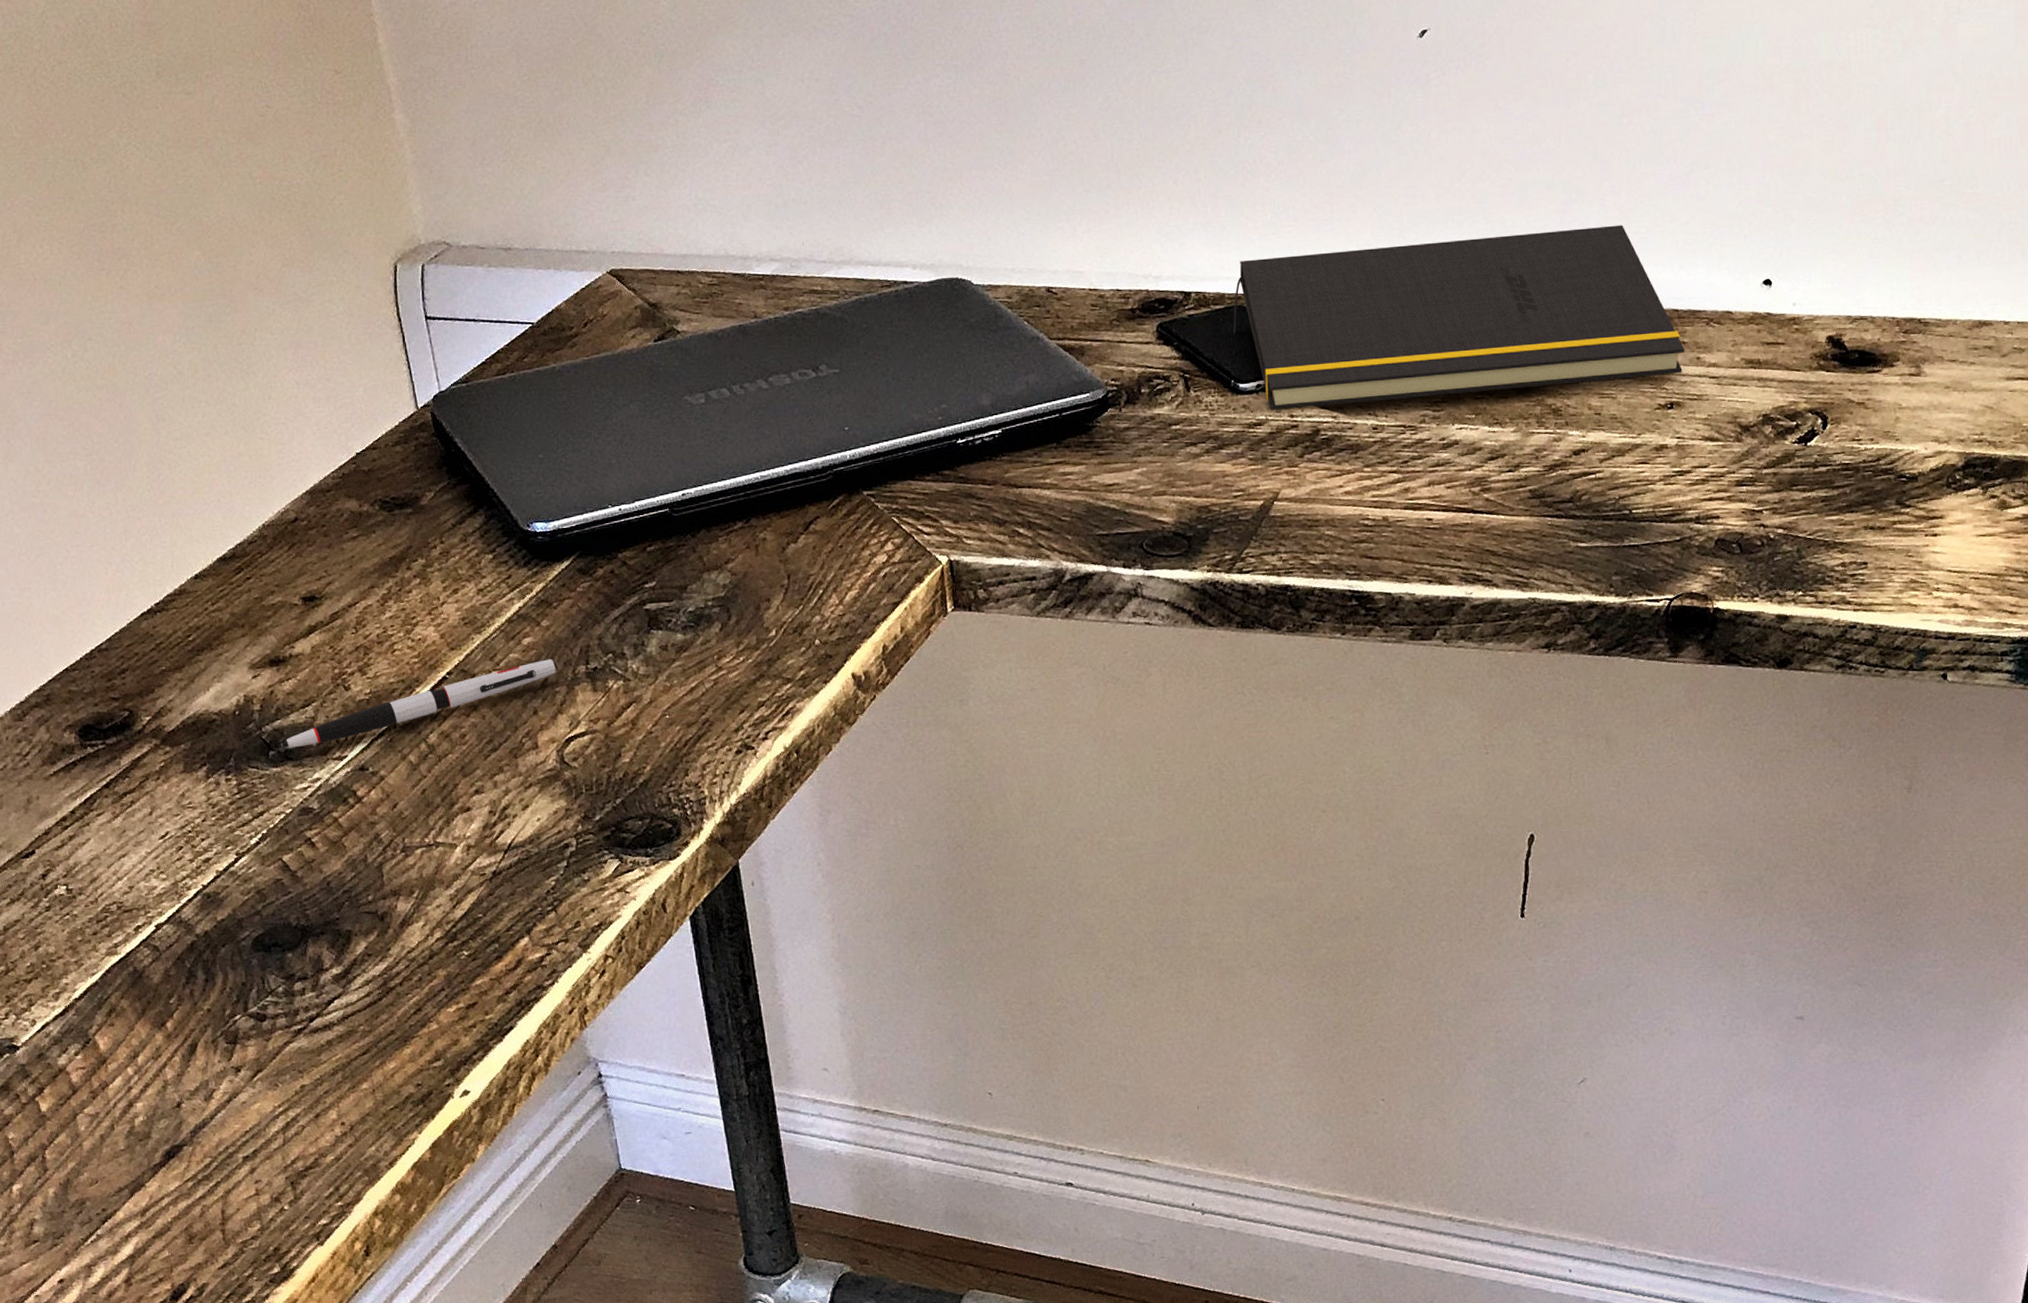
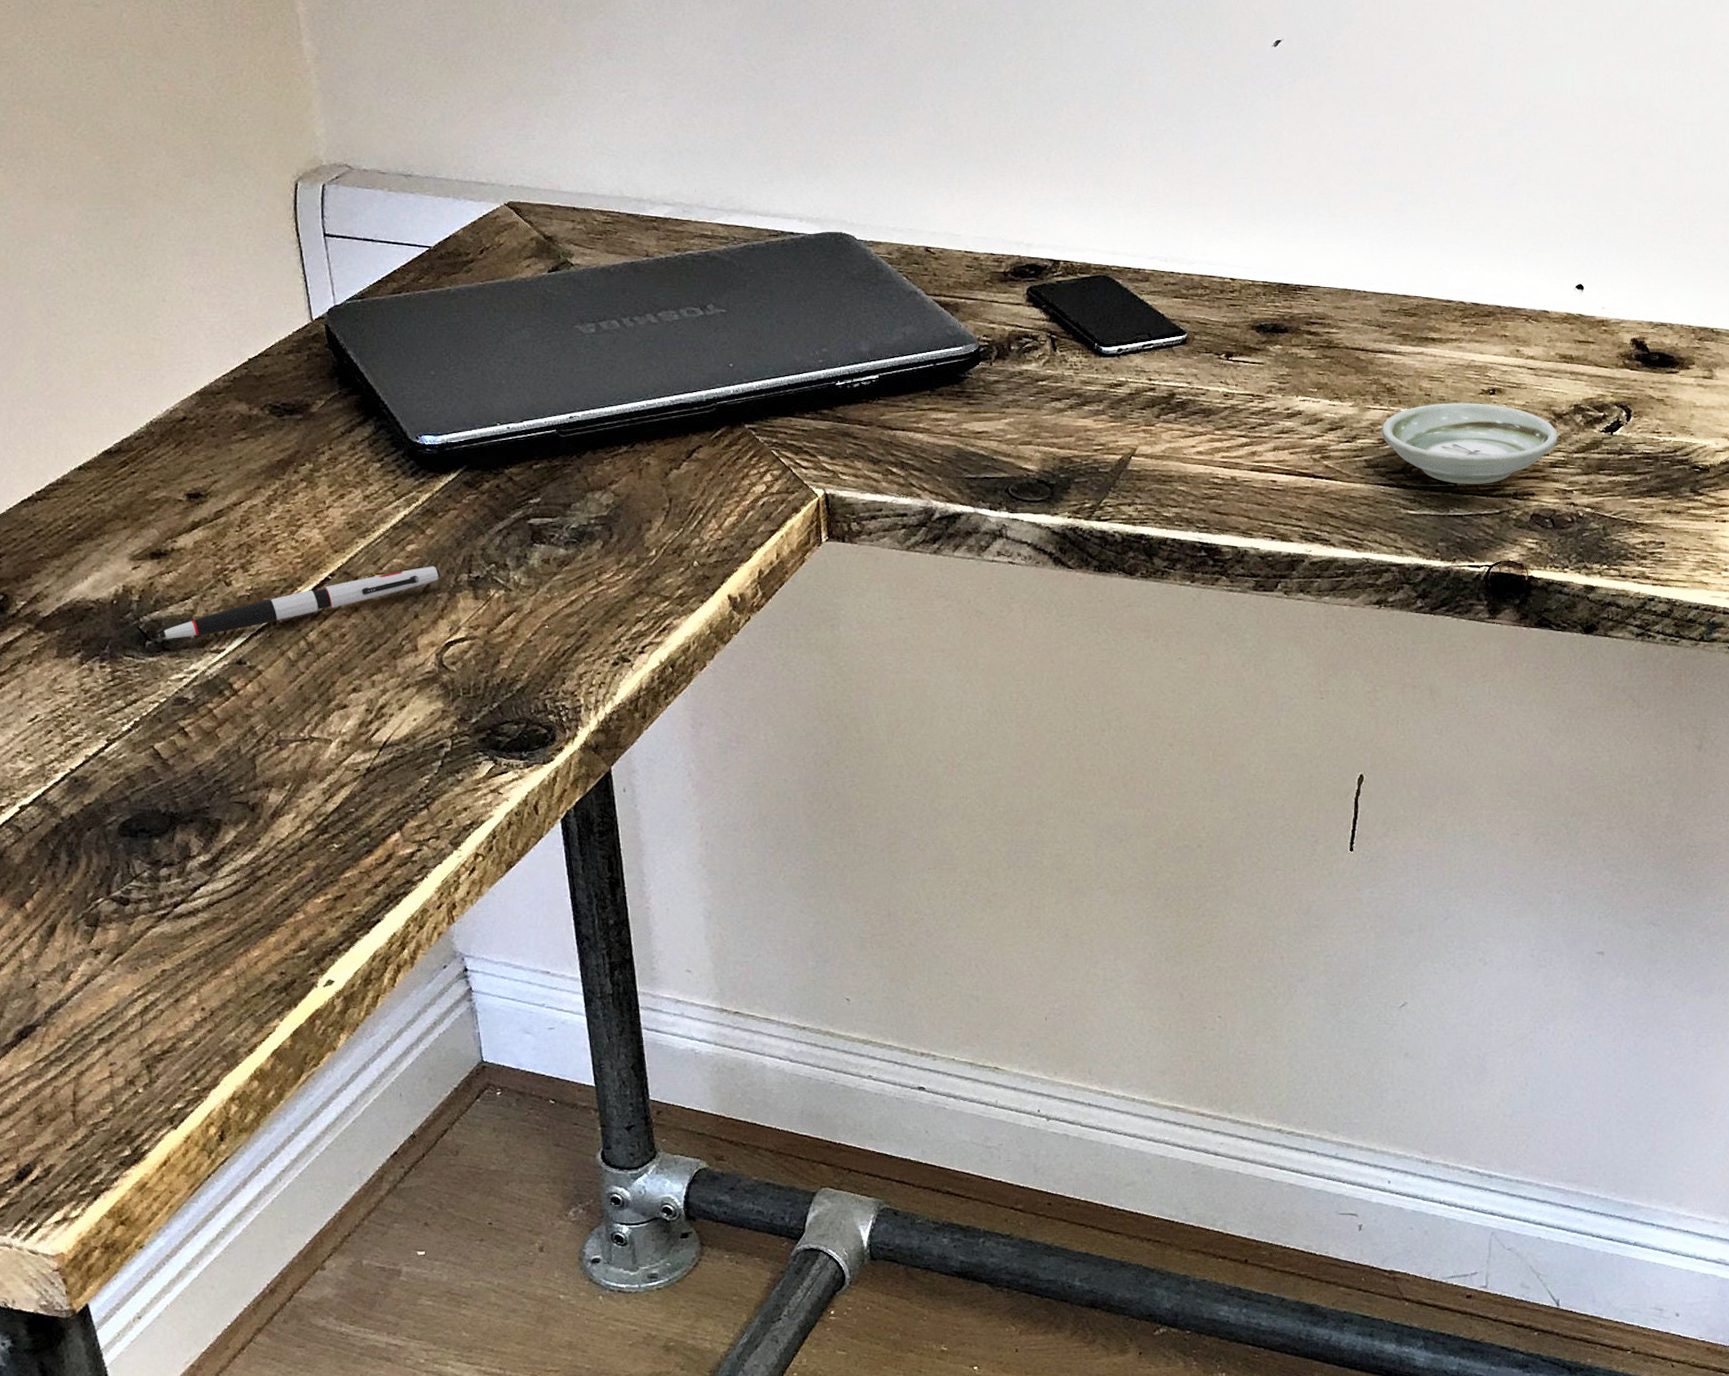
notepad: present [1233,224,1685,410] -> none [1097,227,1506,373]
saucer: none [1547,419,1745,511] -> present [1381,403,1558,484]

